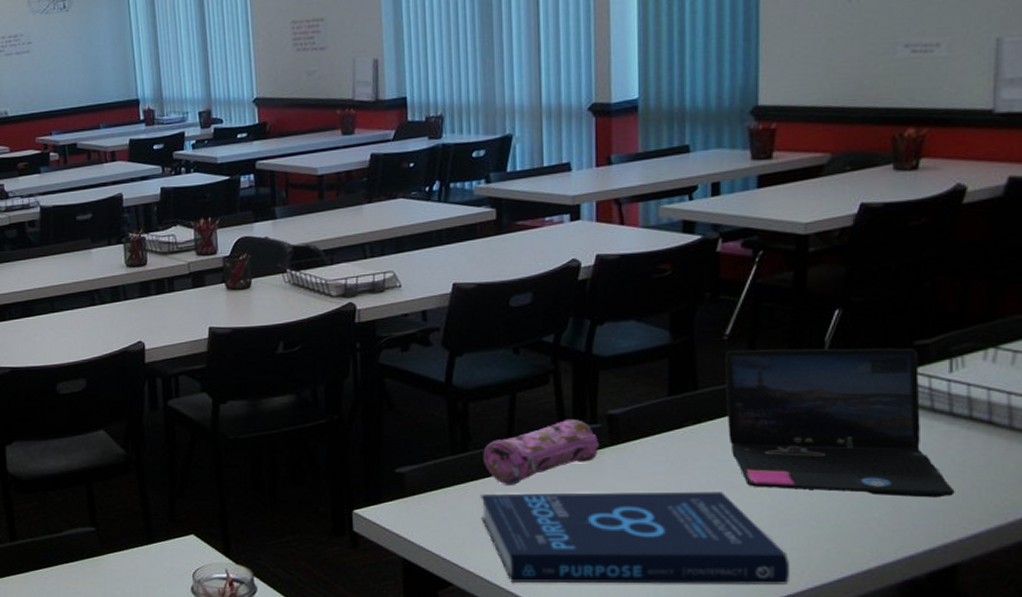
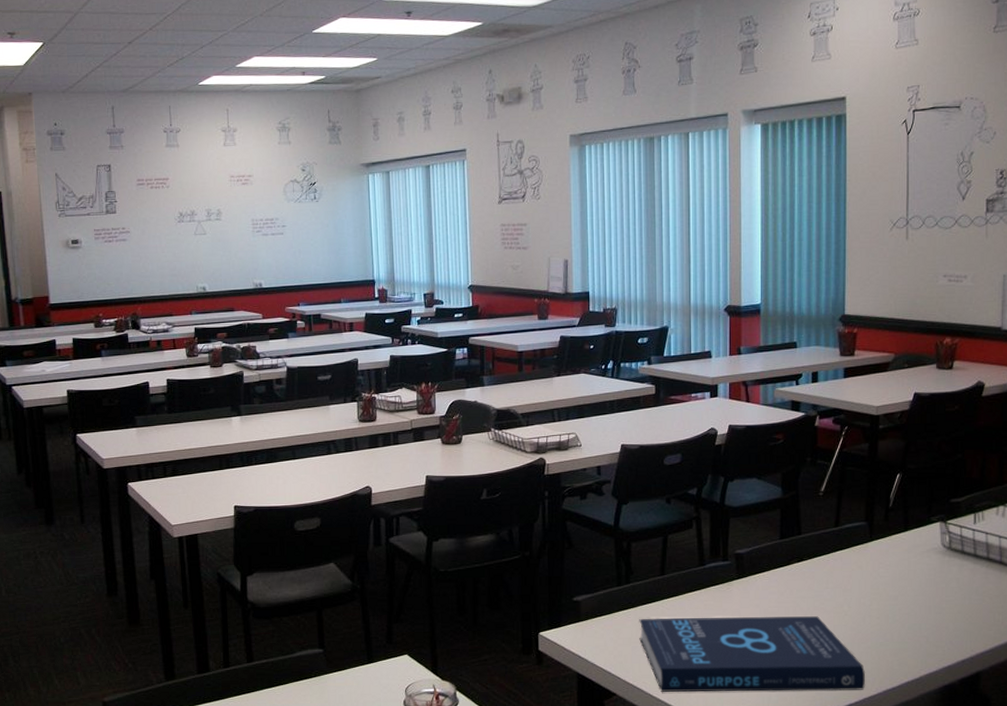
pencil case: present [483,420,599,485] -> none [642,558,729,611]
laptop: present [724,348,955,498] -> none [820,503,978,621]

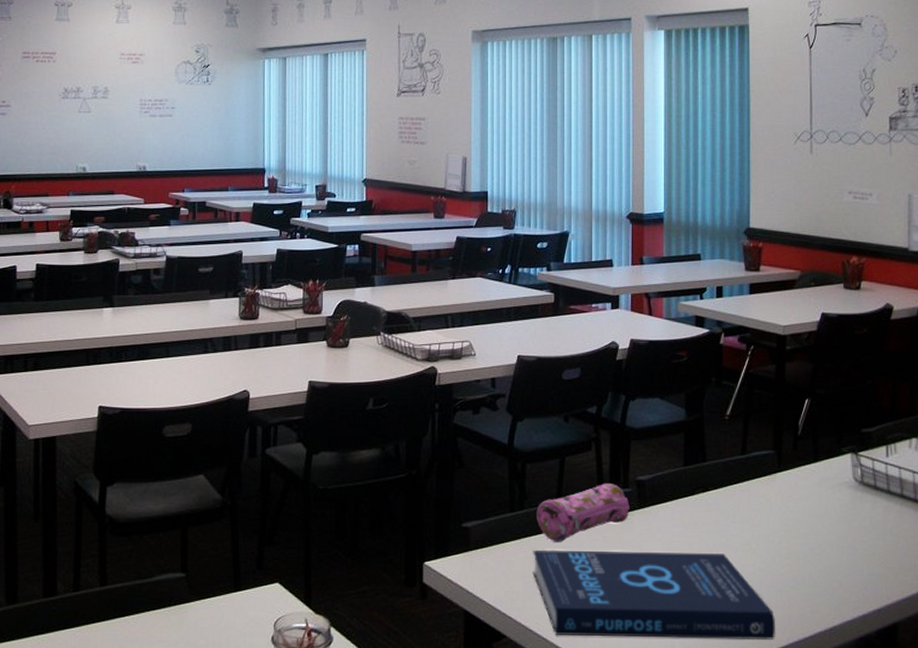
pencil case: none [642,558,729,611] -> present [536,484,630,542]

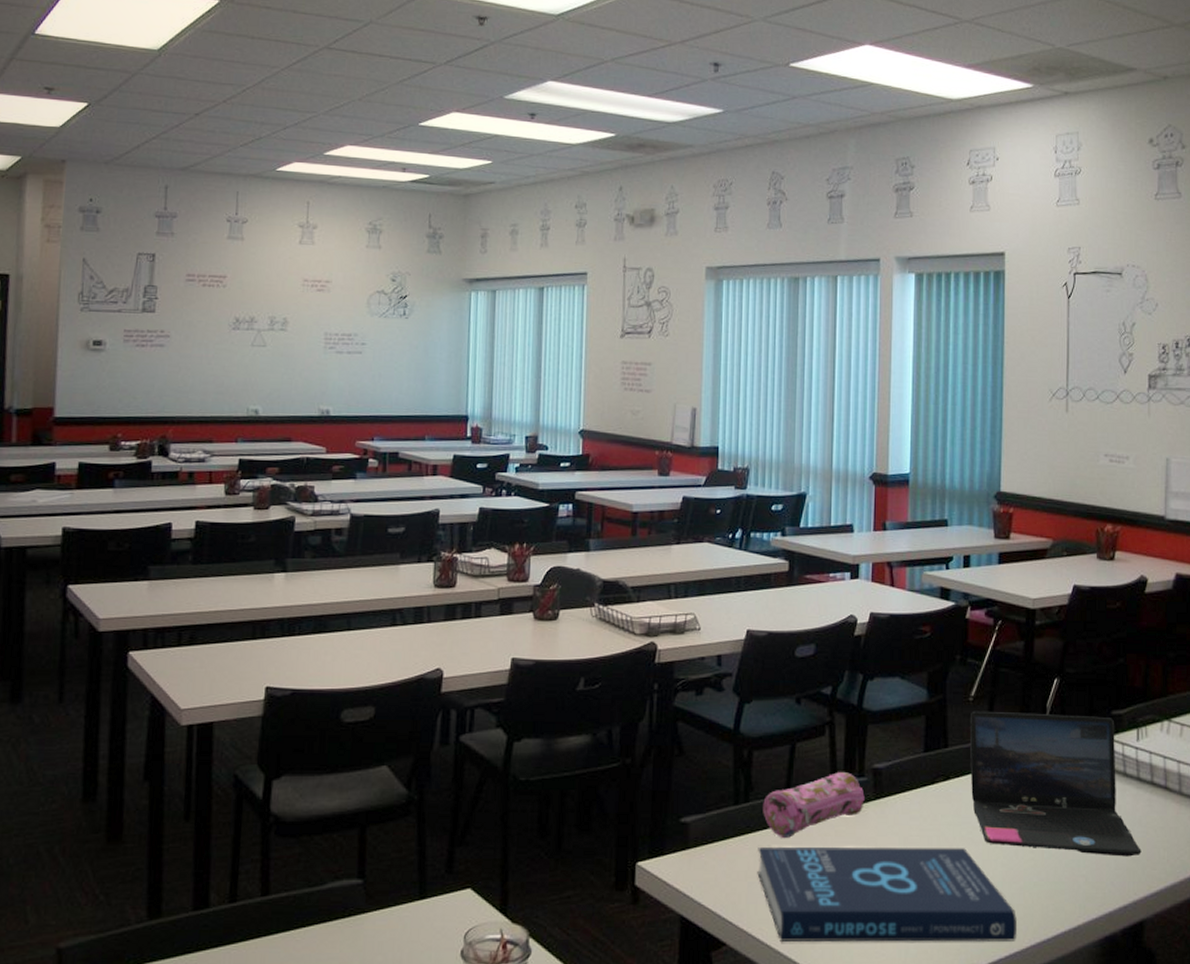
laptop: none [726,428,893,564] -> present [969,710,1142,857]

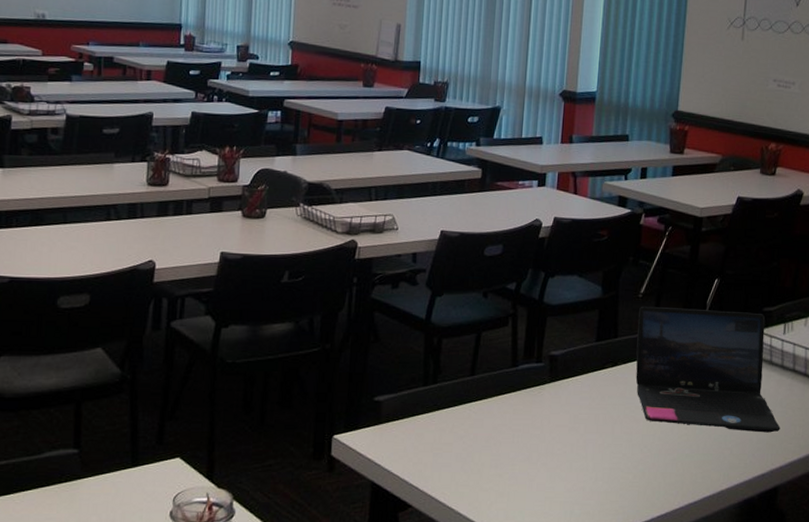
book: present [757,848,1017,942] -> none [442,423,669,505]
pencil case: present [763,772,865,838] -> none [449,358,541,415]

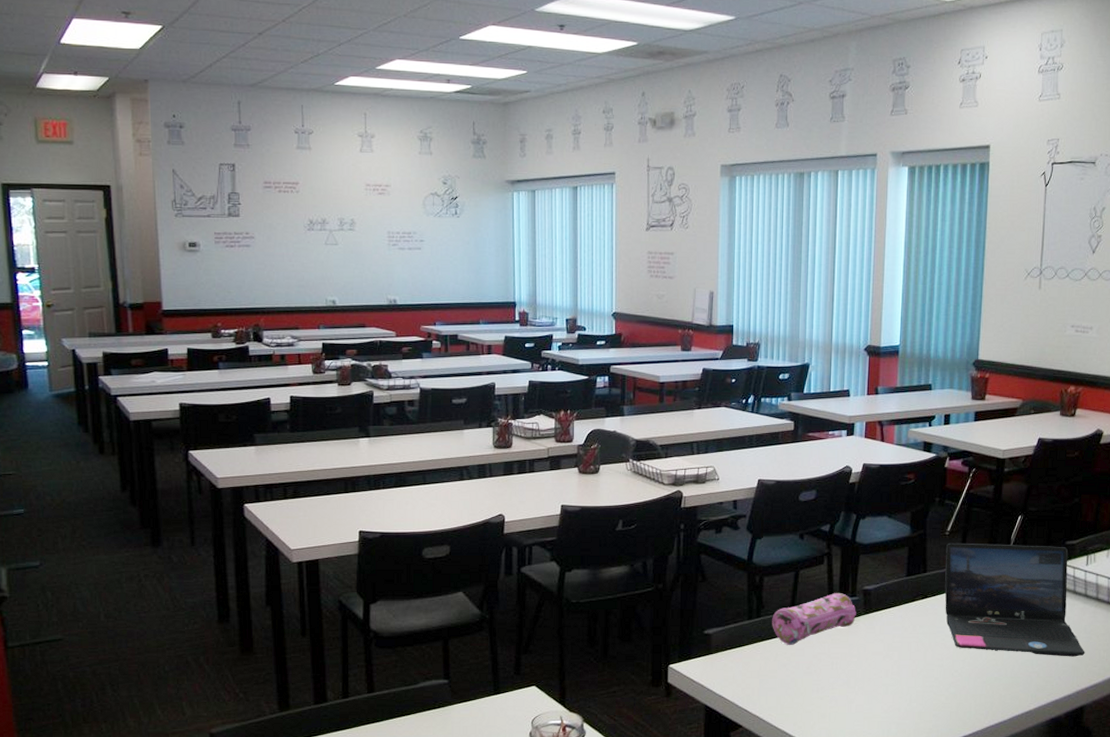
pencil case: none [449,358,541,415] -> present [772,593,856,645]

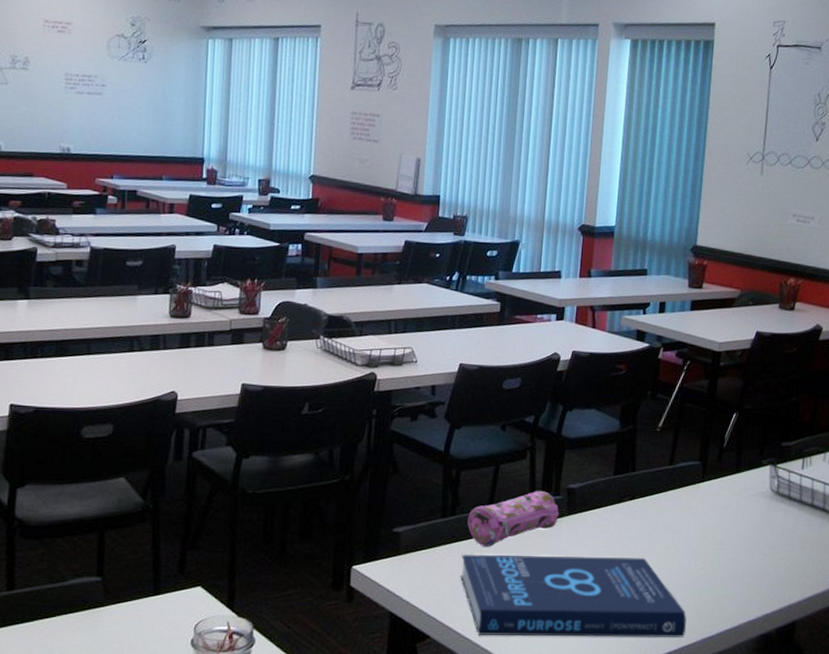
book: none [767,651,979,724] -> present [460,555,686,637]
laptop: present [944,543,1085,657] -> none [653,440,799,568]

